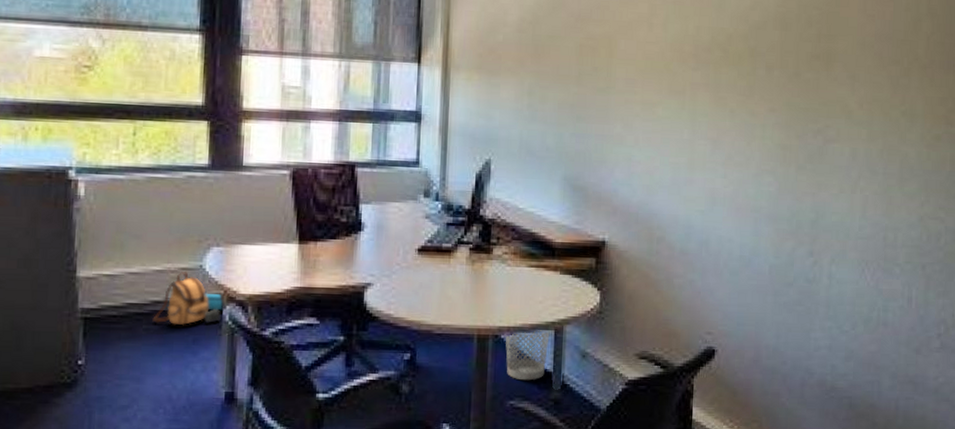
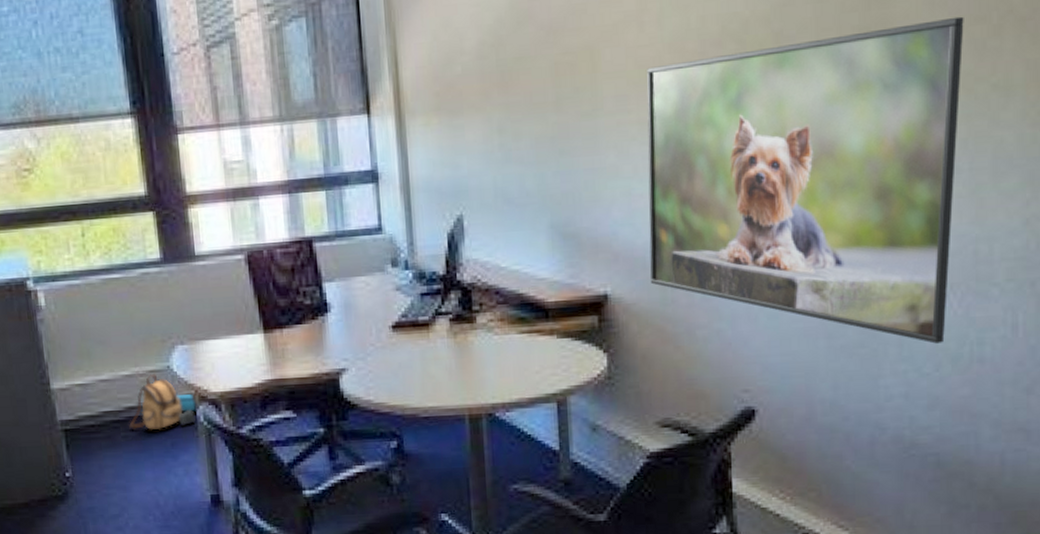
wastebasket: present [505,330,550,381] -> none [500,404,552,462]
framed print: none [641,57,885,307] -> present [646,16,964,344]

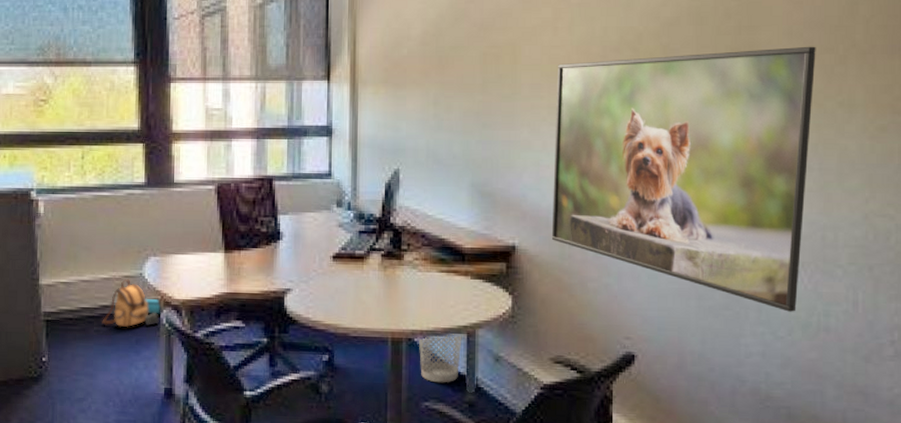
wastebasket: none [500,404,552,462] -> present [418,334,462,383]

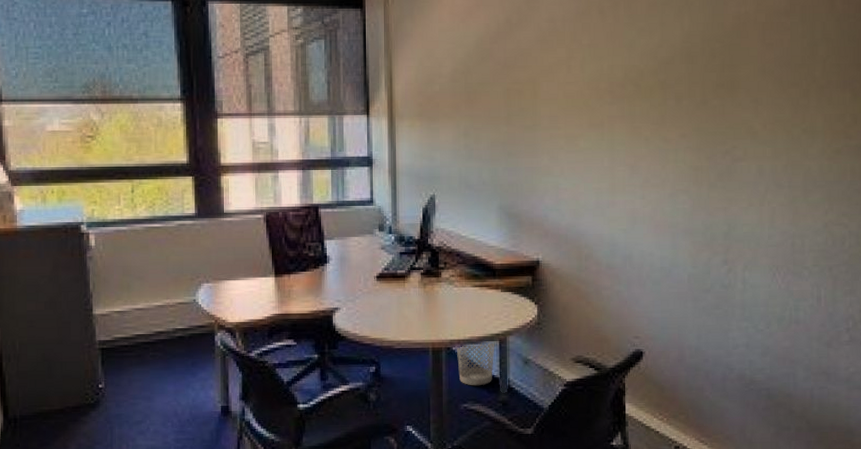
backpack: present [102,278,161,327] -> none [157,305,216,351]
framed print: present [552,46,816,312] -> none [570,82,785,308]

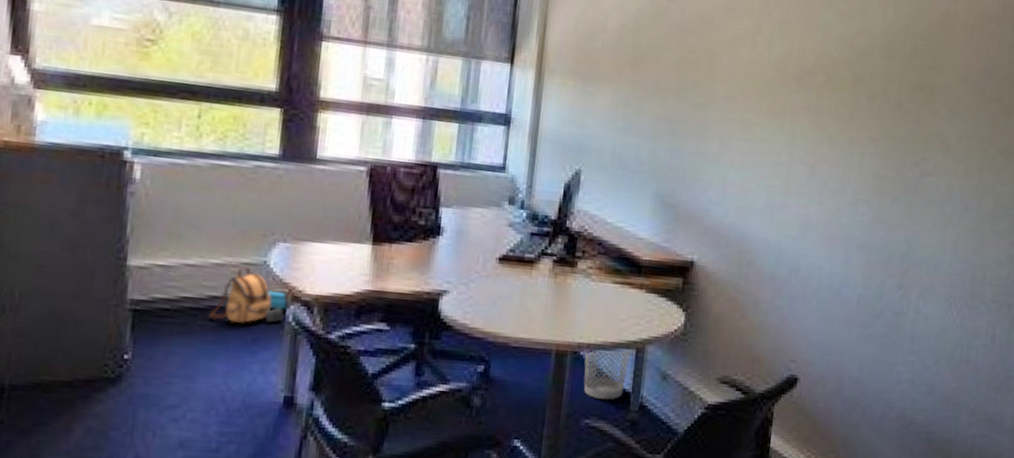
backpack: none [157,305,216,351] -> present [208,265,287,323]

